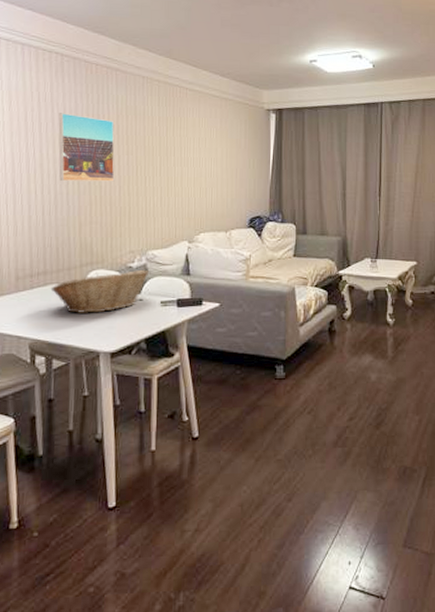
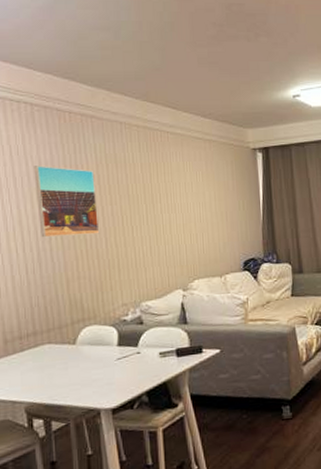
fruit basket: present [50,269,150,313] -> none [42,321,145,373]

